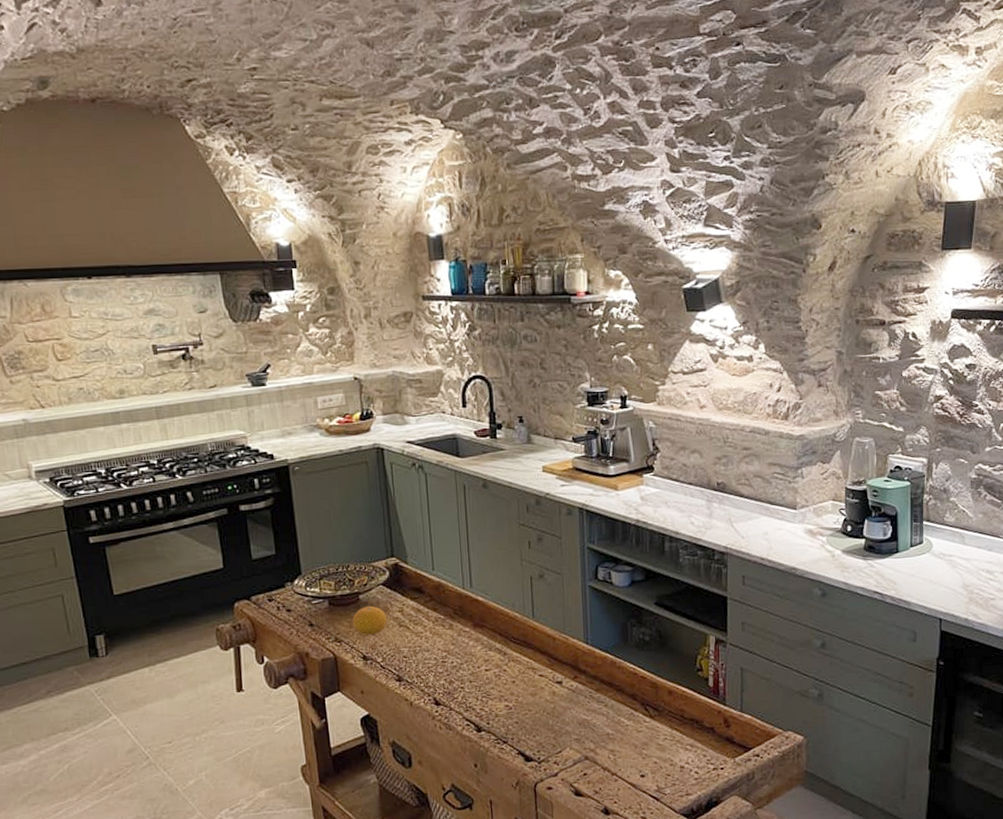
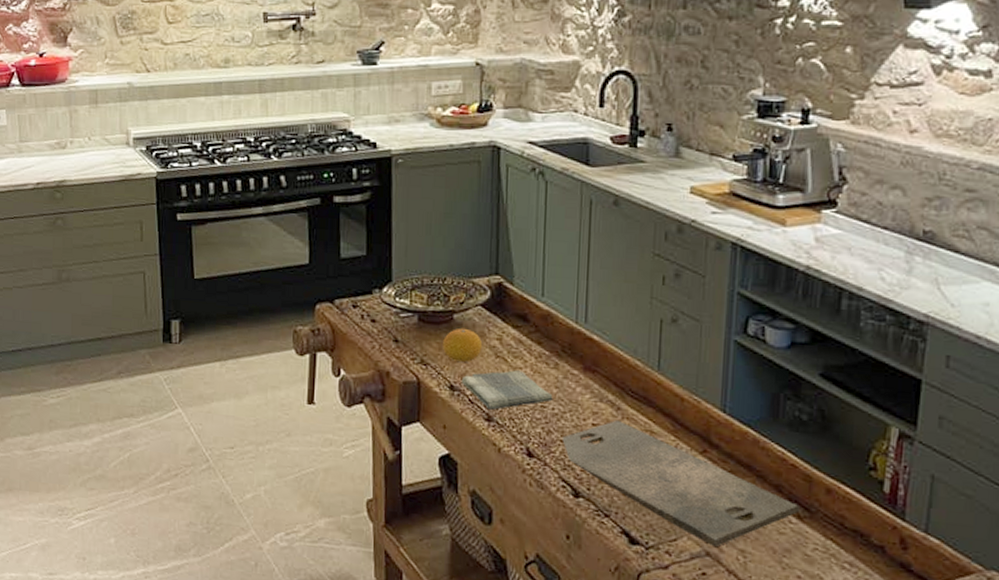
dish towel: none [373,635,451,671] -> present [462,370,553,410]
cutting board: none [462,663,650,752] -> present [562,419,799,548]

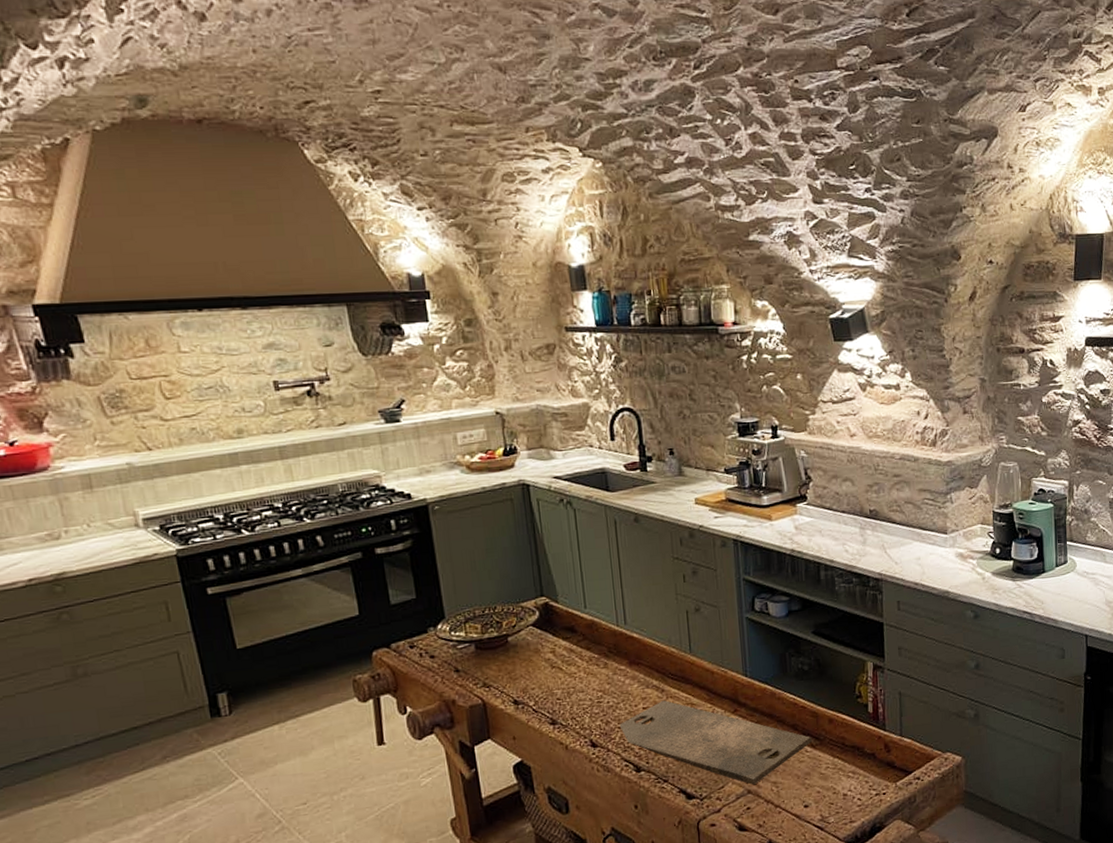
fruit: present [443,328,482,362] -> none [501,647,538,679]
dish towel: present [462,370,553,410] -> none [524,675,607,714]

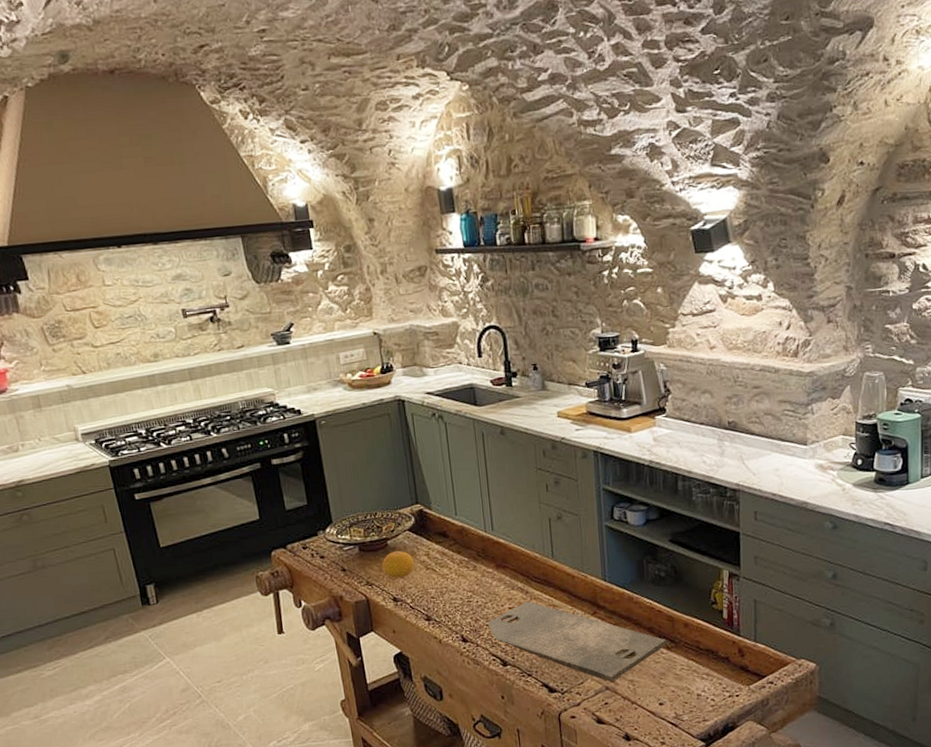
fruit: none [501,647,538,679] -> present [382,550,414,578]

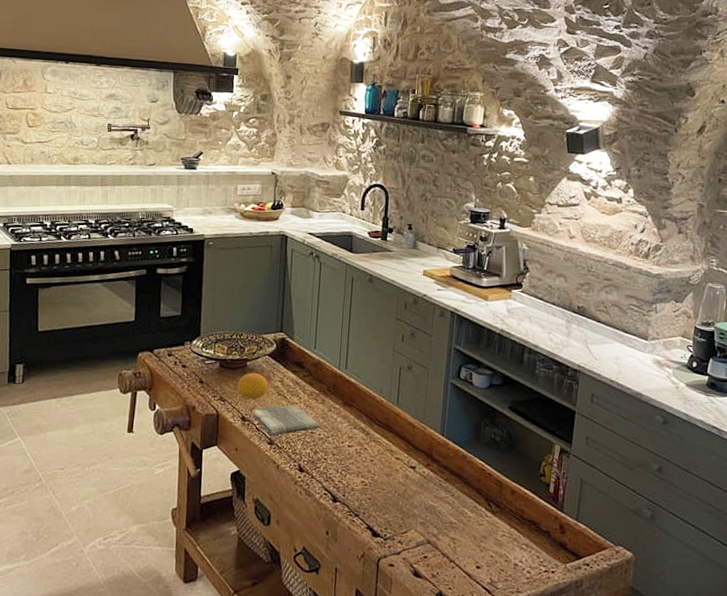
dish towel: none [402,576,476,611] -> present [251,405,320,436]
cutting board: present [487,601,667,683] -> none [325,442,493,537]

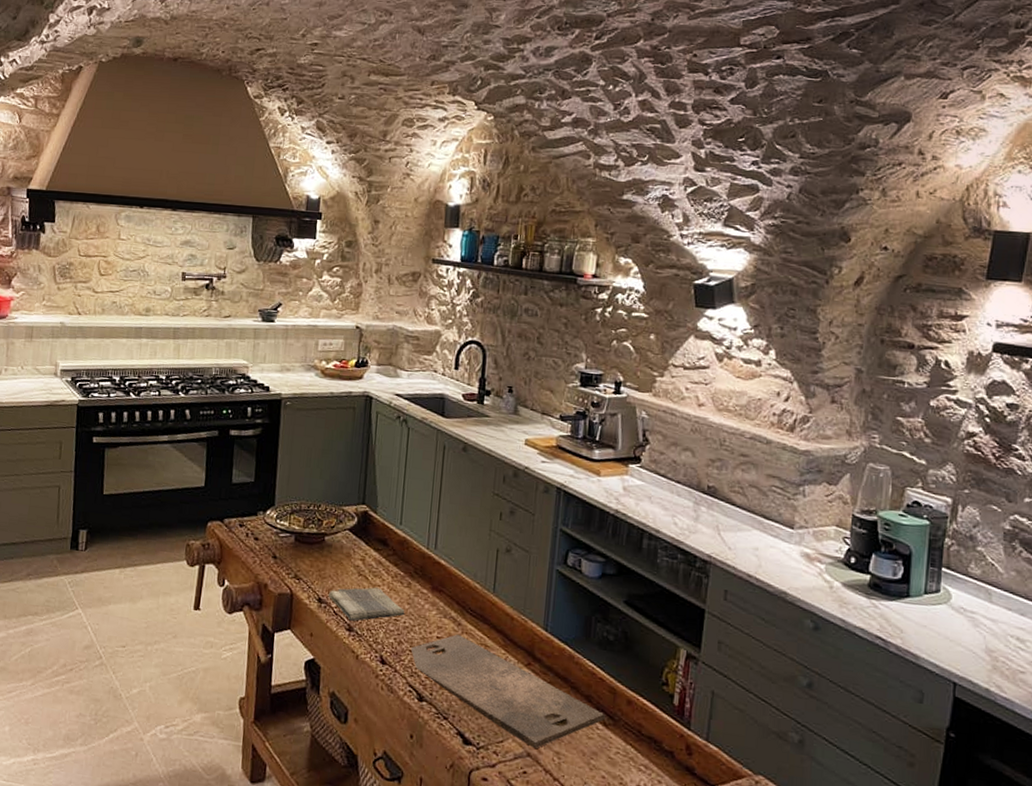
fruit: present [238,372,268,399] -> none [314,548,348,579]
cutting board: none [325,442,493,537] -> present [411,634,605,749]

